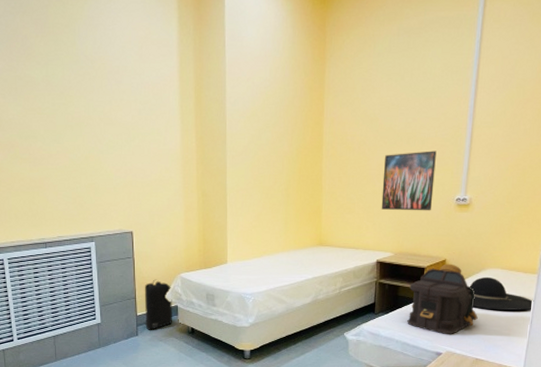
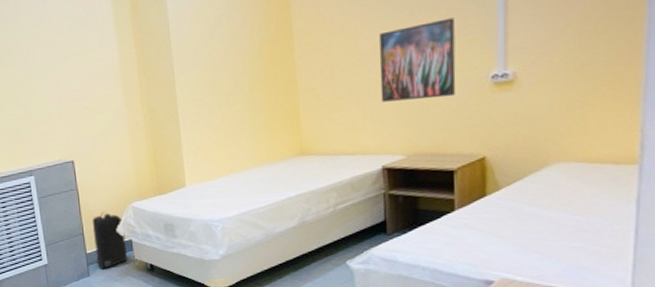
backpack: present [407,263,478,335] -> none [434,161,545,257]
hat: present [469,276,534,310] -> none [526,174,638,220]

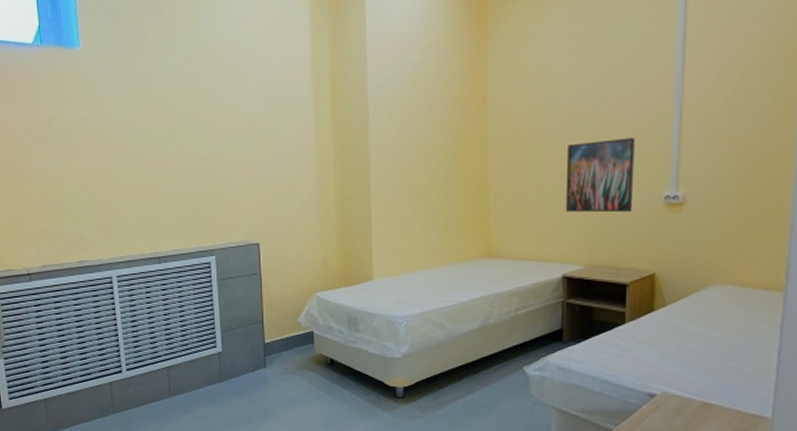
backpack: present [92,211,127,269] -> none [273,299,307,361]

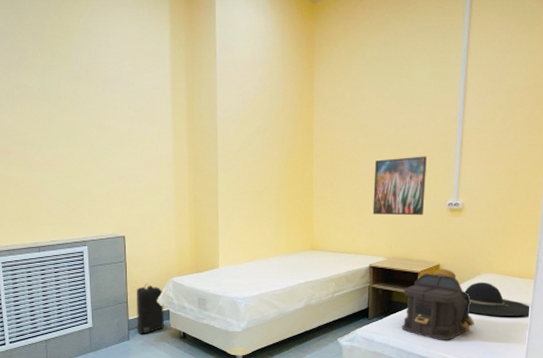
backpack: none [273,299,307,361] -> present [136,283,164,335]
backpack: none [606,278,703,371] -> present [402,268,474,341]
hat: none [689,295,781,339] -> present [464,281,532,316]

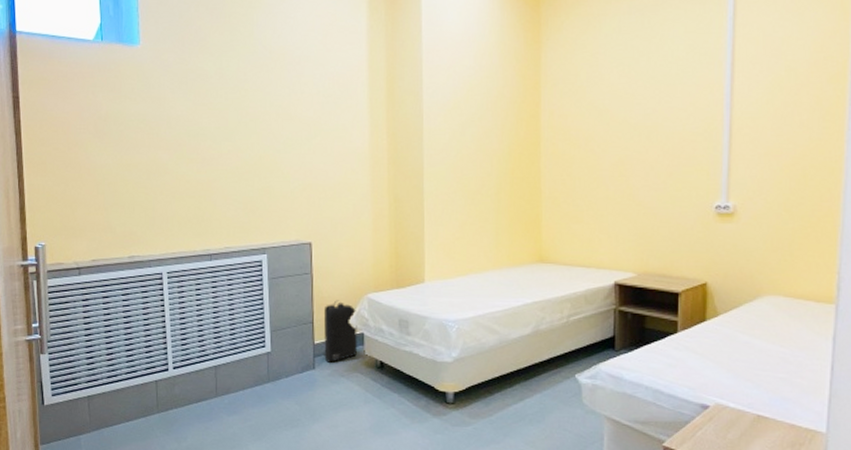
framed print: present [372,156,427,216] -> none [617,147,686,221]
backpack: present [402,268,474,341] -> none [659,288,756,382]
hat: present [464,281,532,316] -> none [741,305,834,352]

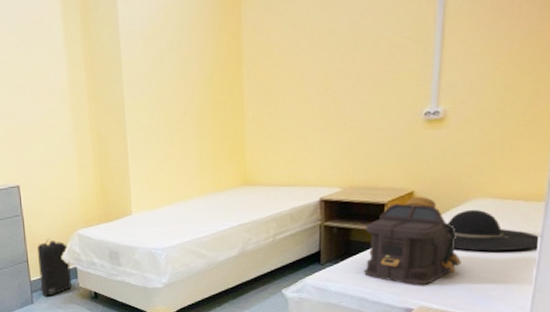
backpack: none [659,288,756,382] -> present [364,196,461,286]
hat: none [741,305,834,352] -> present [447,209,541,252]

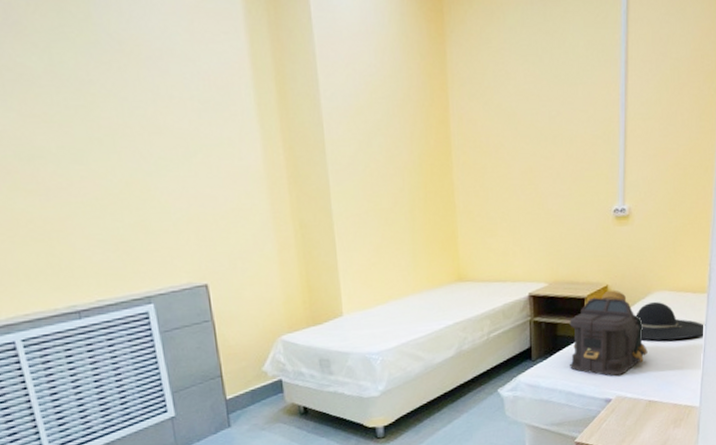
backpack: present [37,238,72,297] -> none [232,347,277,418]

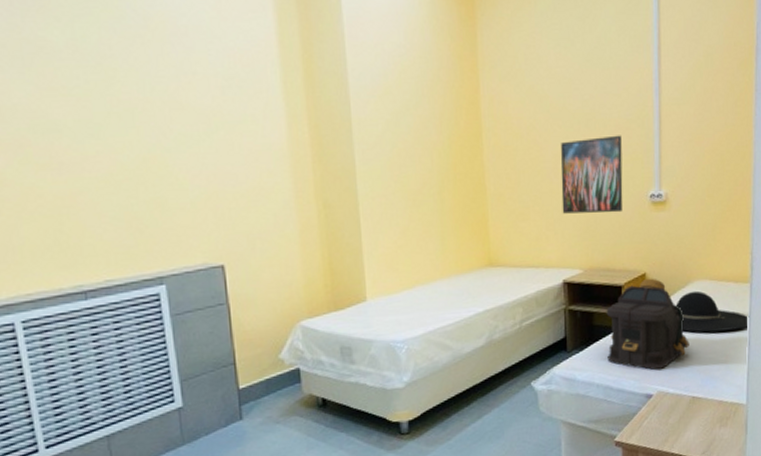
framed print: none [527,151,588,230] -> present [560,135,623,214]

